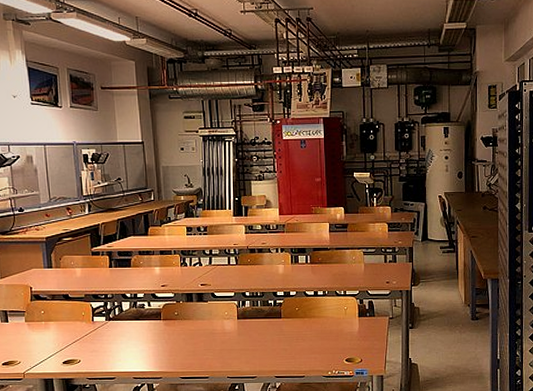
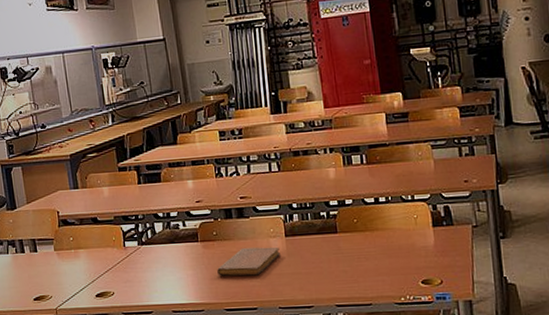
notebook: none [176,327,232,350] -> present [217,247,280,276]

